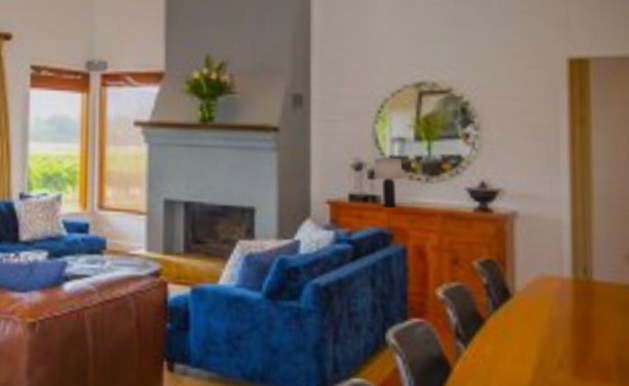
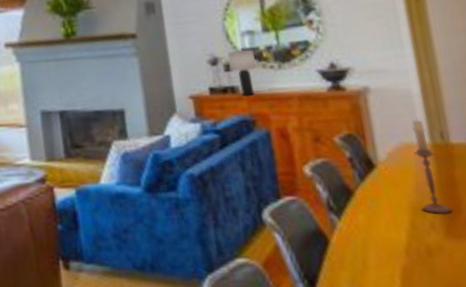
candlestick: none [552,251,583,353] -> present [412,119,452,214]

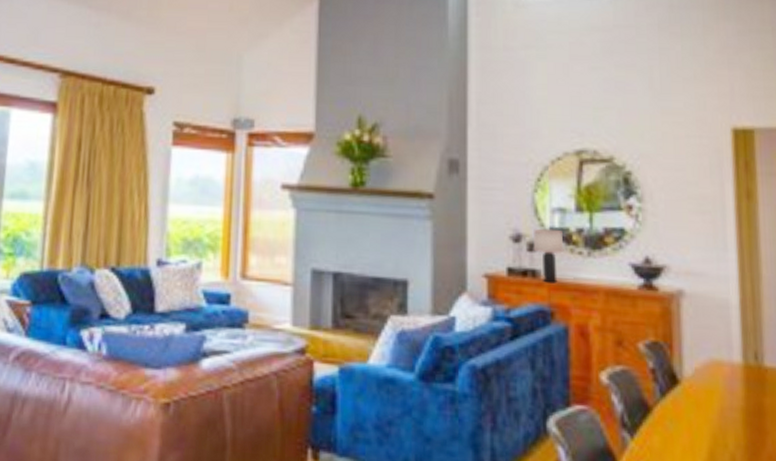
candlestick: present [412,119,452,214] -> none [724,334,756,446]

